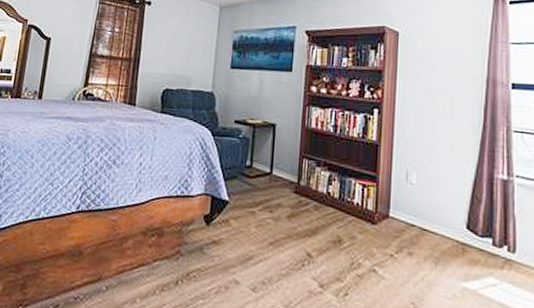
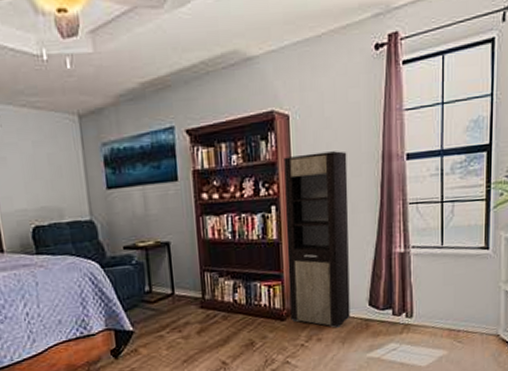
cabinet: none [382,67,451,246] -> present [284,151,350,328]

